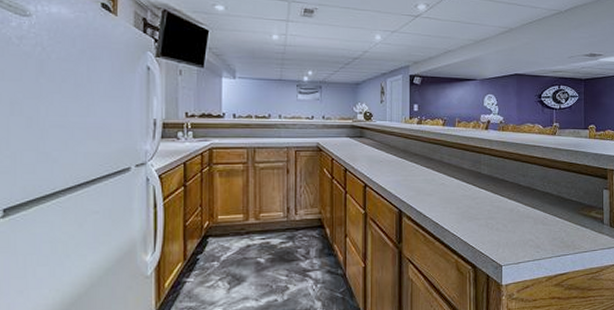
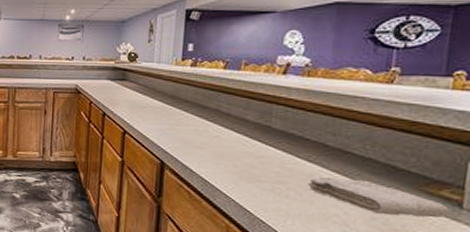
washcloth: none [510,209,598,236] -> present [307,177,451,218]

